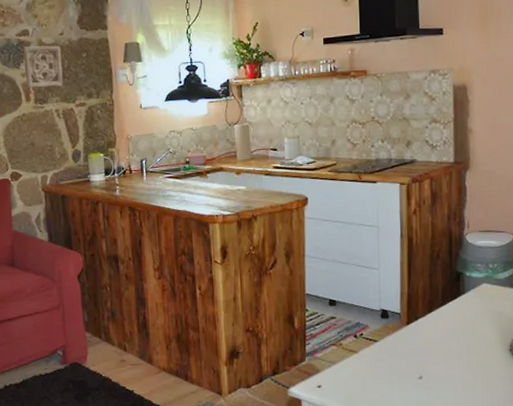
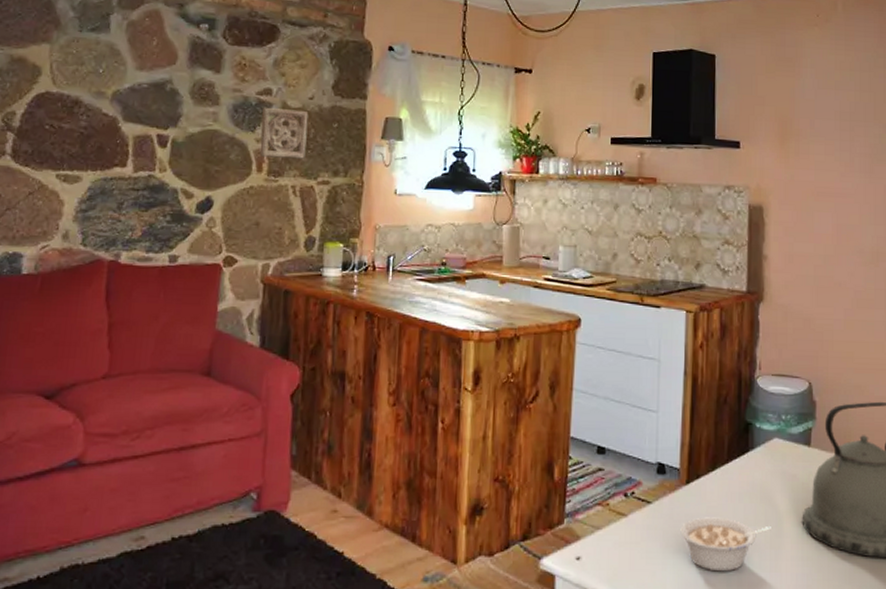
legume: none [403,349,482,392] -> present [680,517,771,572]

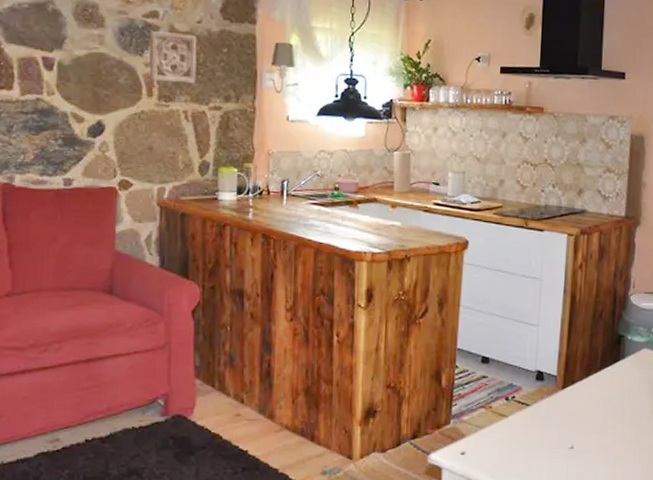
legume: present [680,517,771,572] -> none [555,417,637,463]

